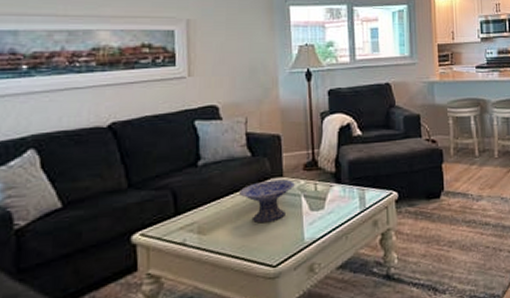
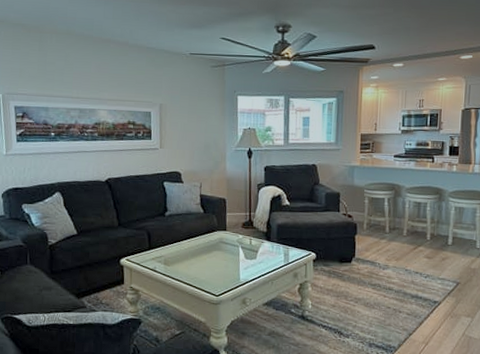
decorative bowl: present [239,179,295,224] -> none [194,232,235,264]

